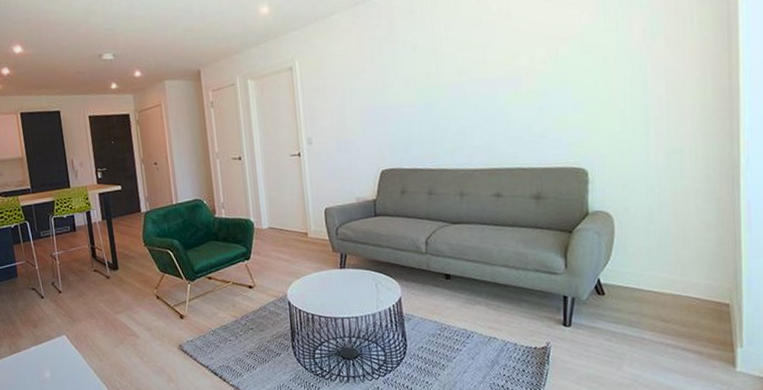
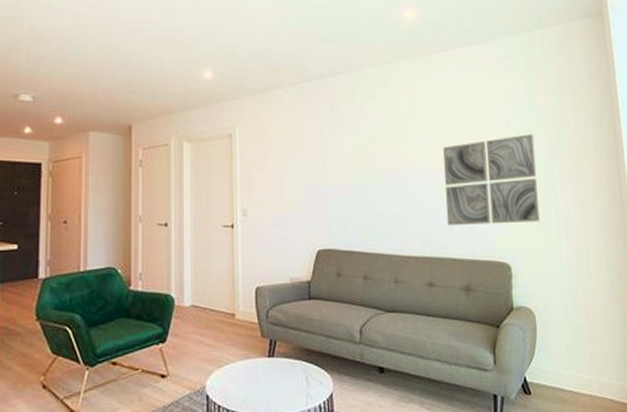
wall art: none [513,25,625,135] -> present [443,134,540,225]

